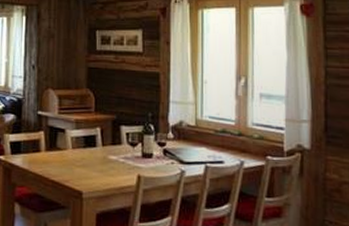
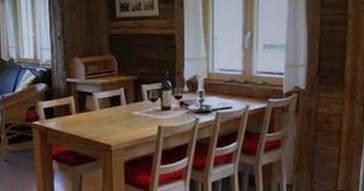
candle holder: none [172,121,202,165] -> present [187,75,214,113]

